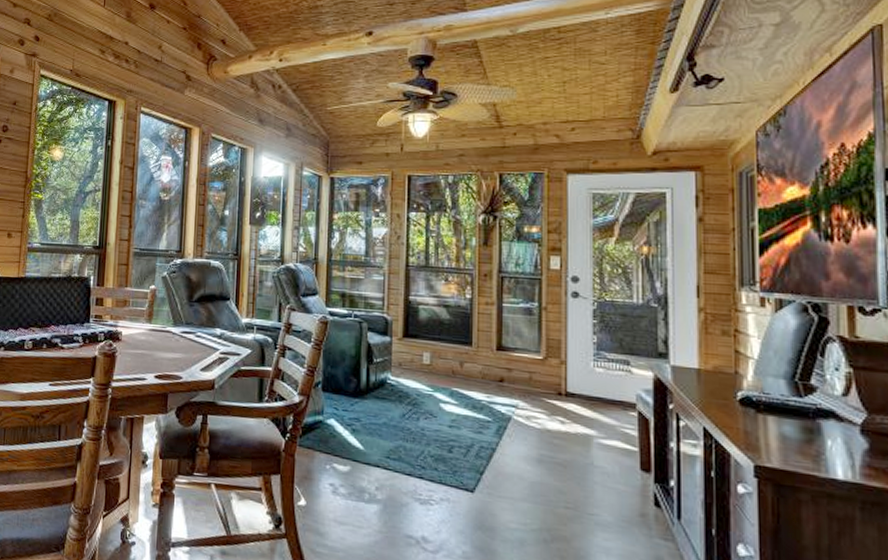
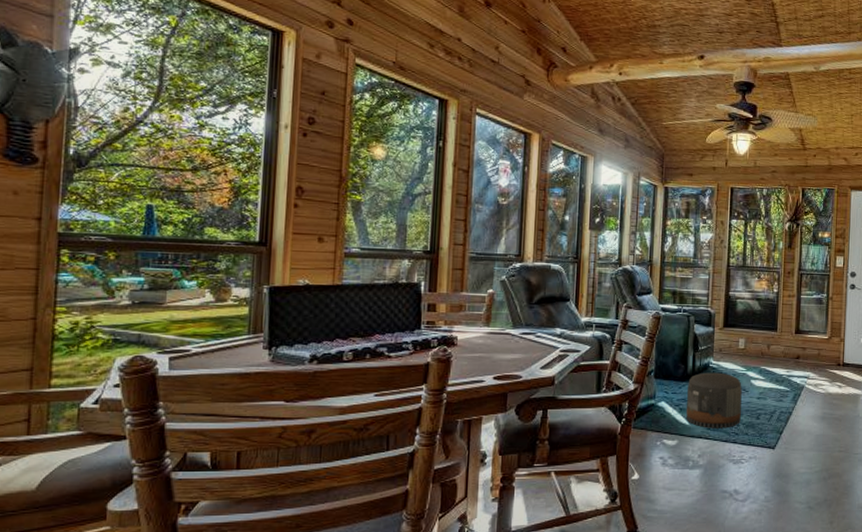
pouf: none [360,389,428,459] -> present [686,372,742,428]

